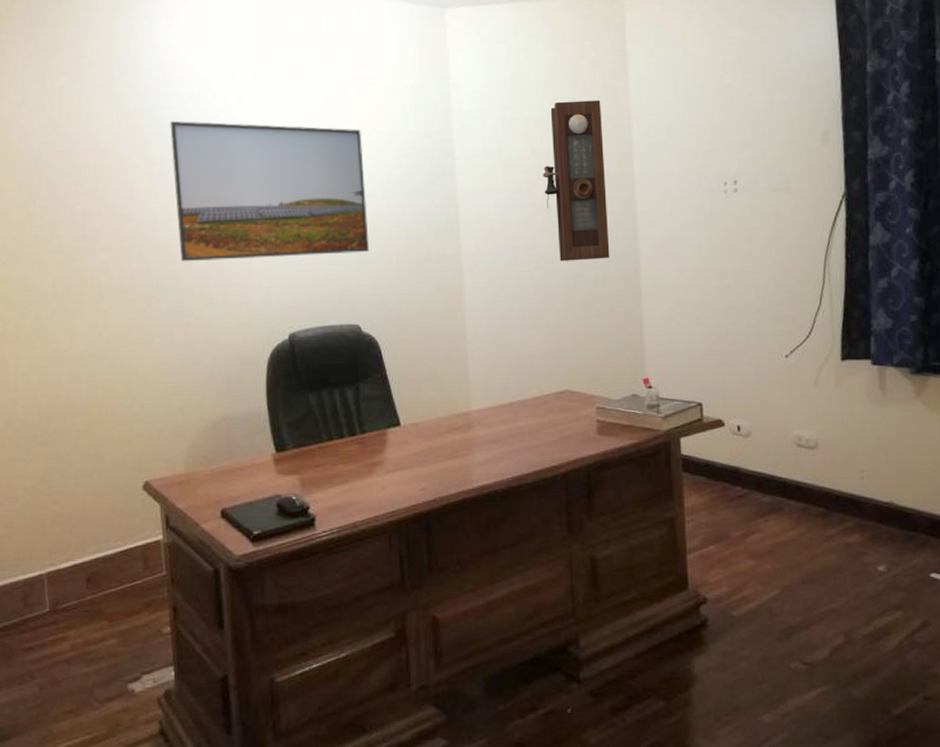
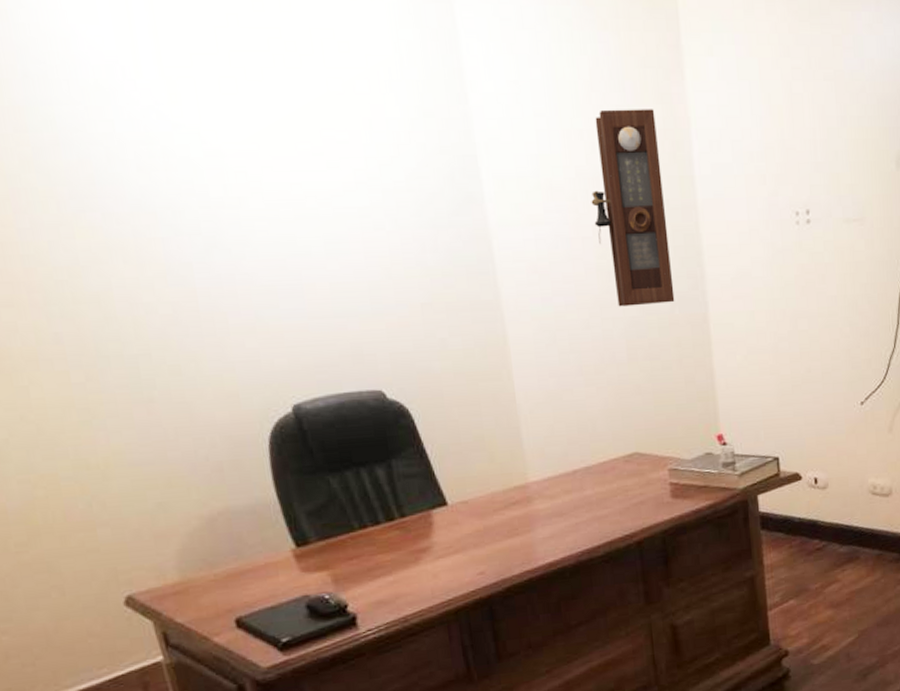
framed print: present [170,120,369,262] -> none [73,121,384,319]

